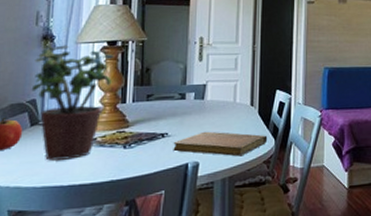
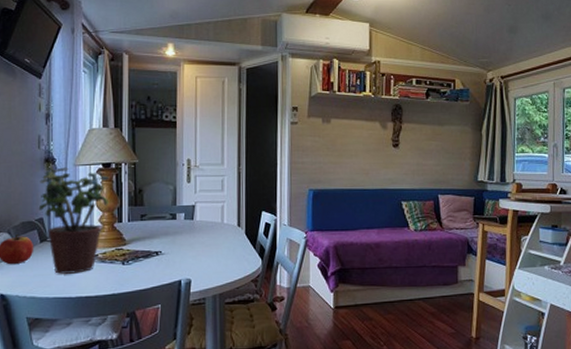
notebook: present [173,131,268,157] -> none [167,250,255,275]

